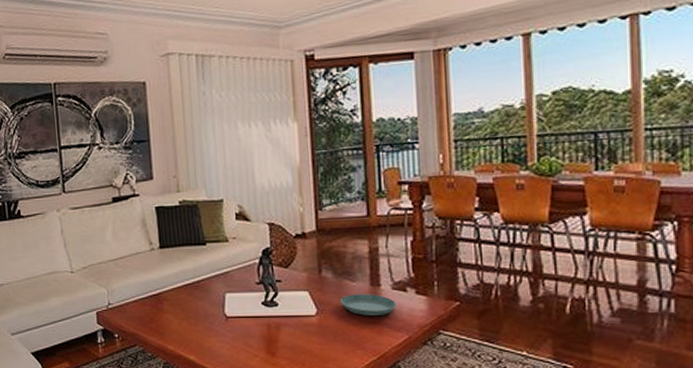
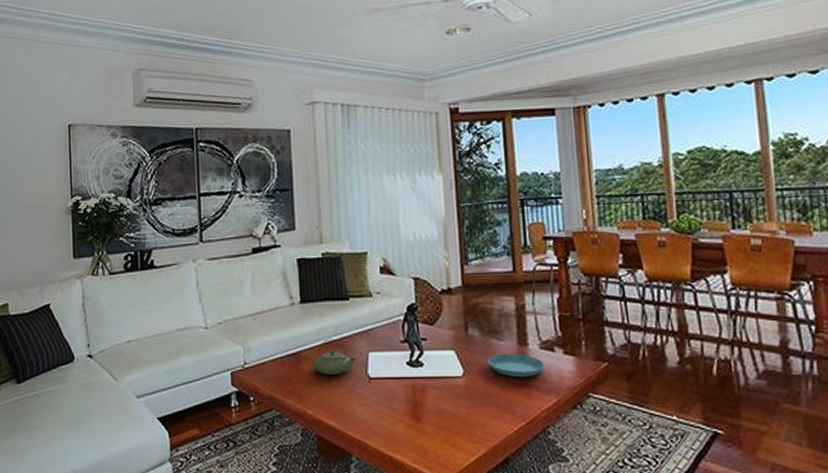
teapot: none [172,281,214,314] -> present [313,338,356,375]

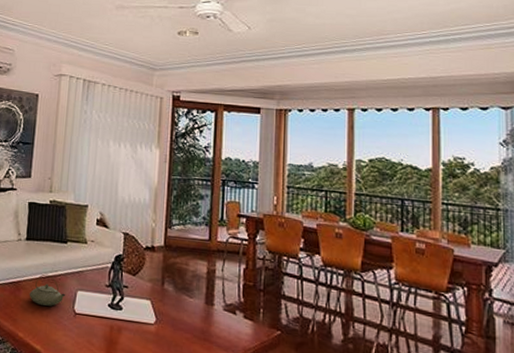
saucer: present [487,353,545,377] -> none [177,309,226,334]

